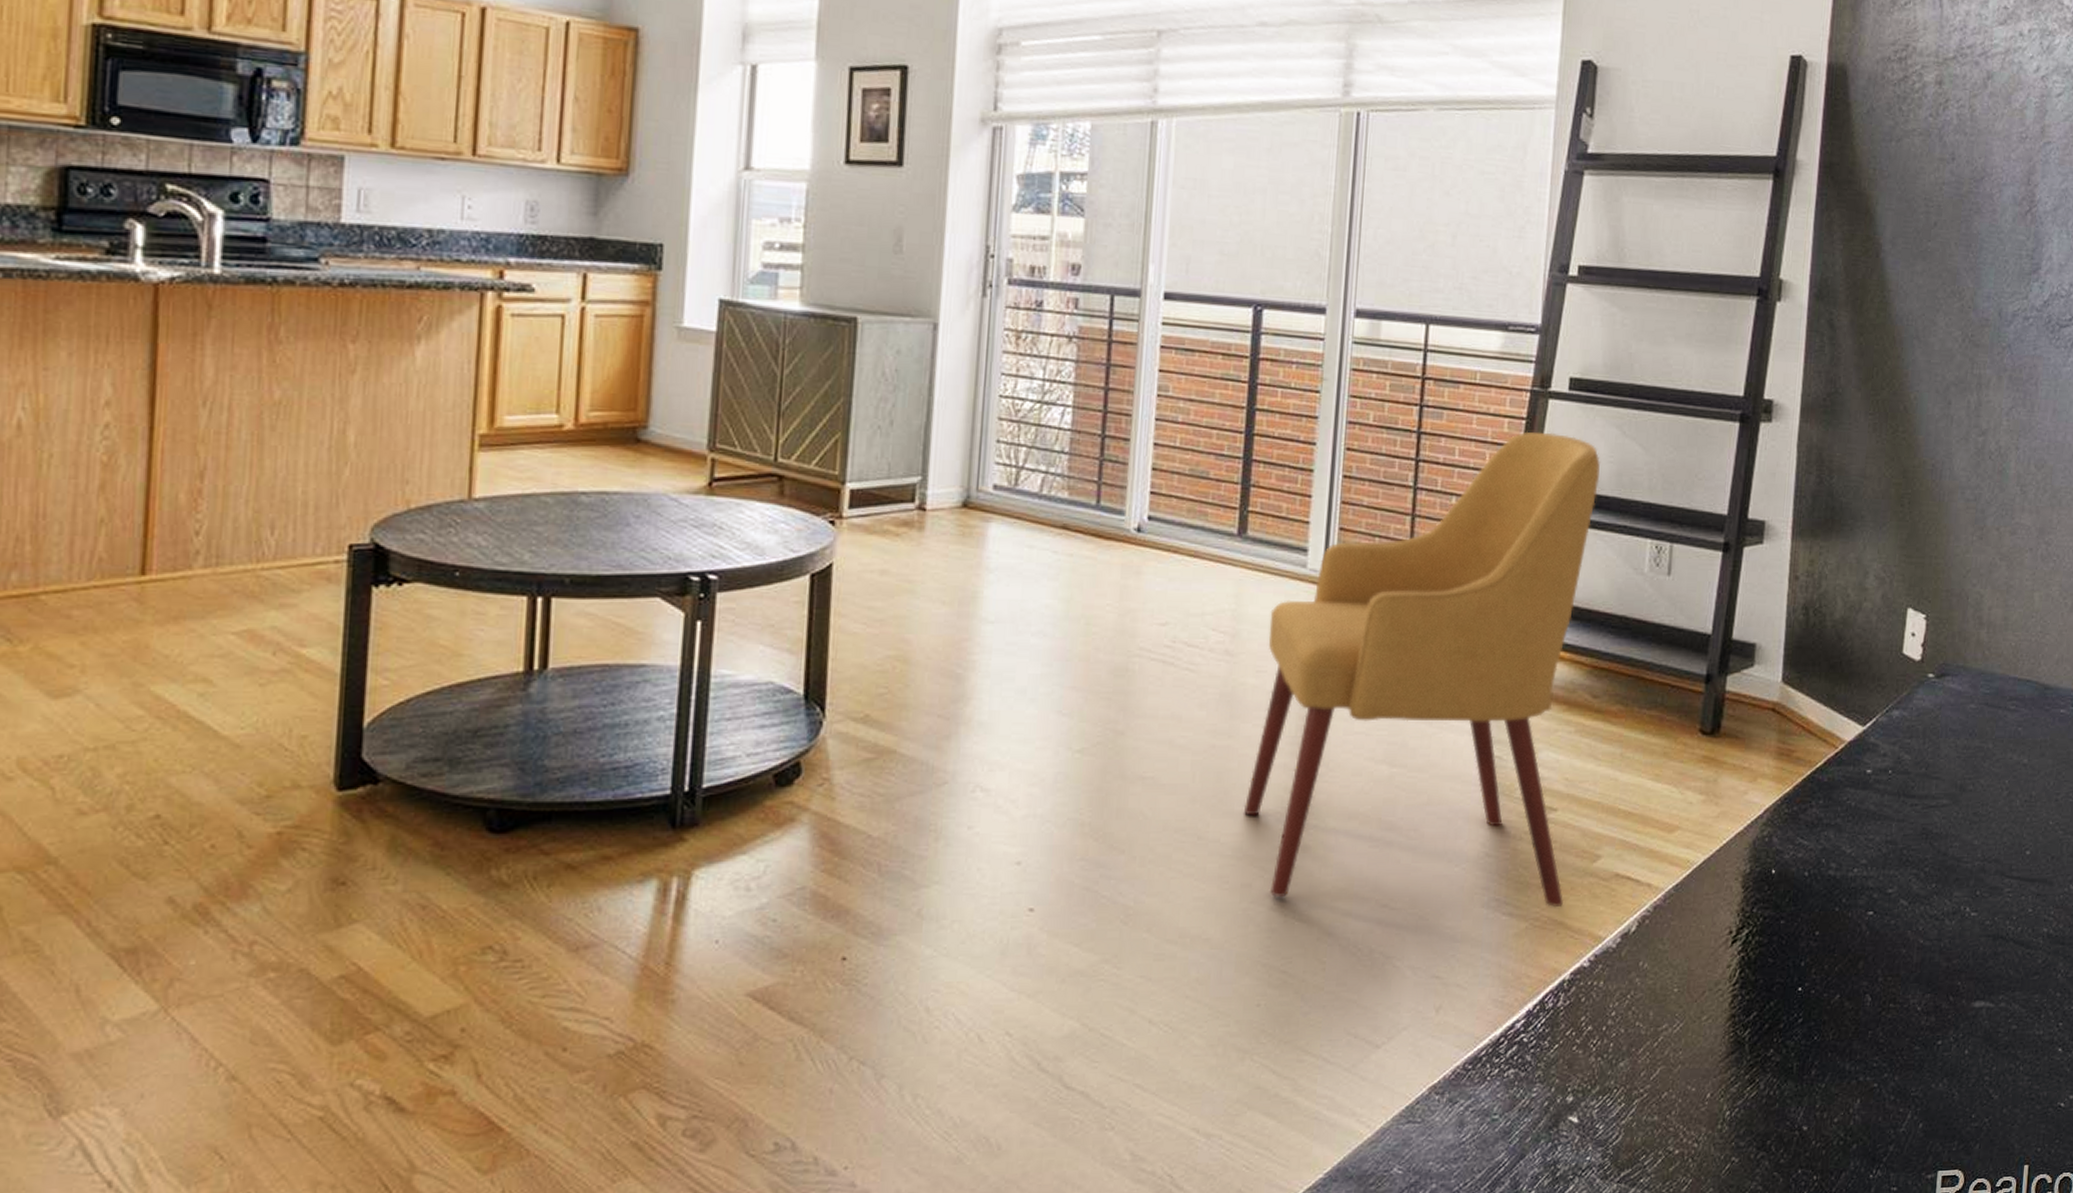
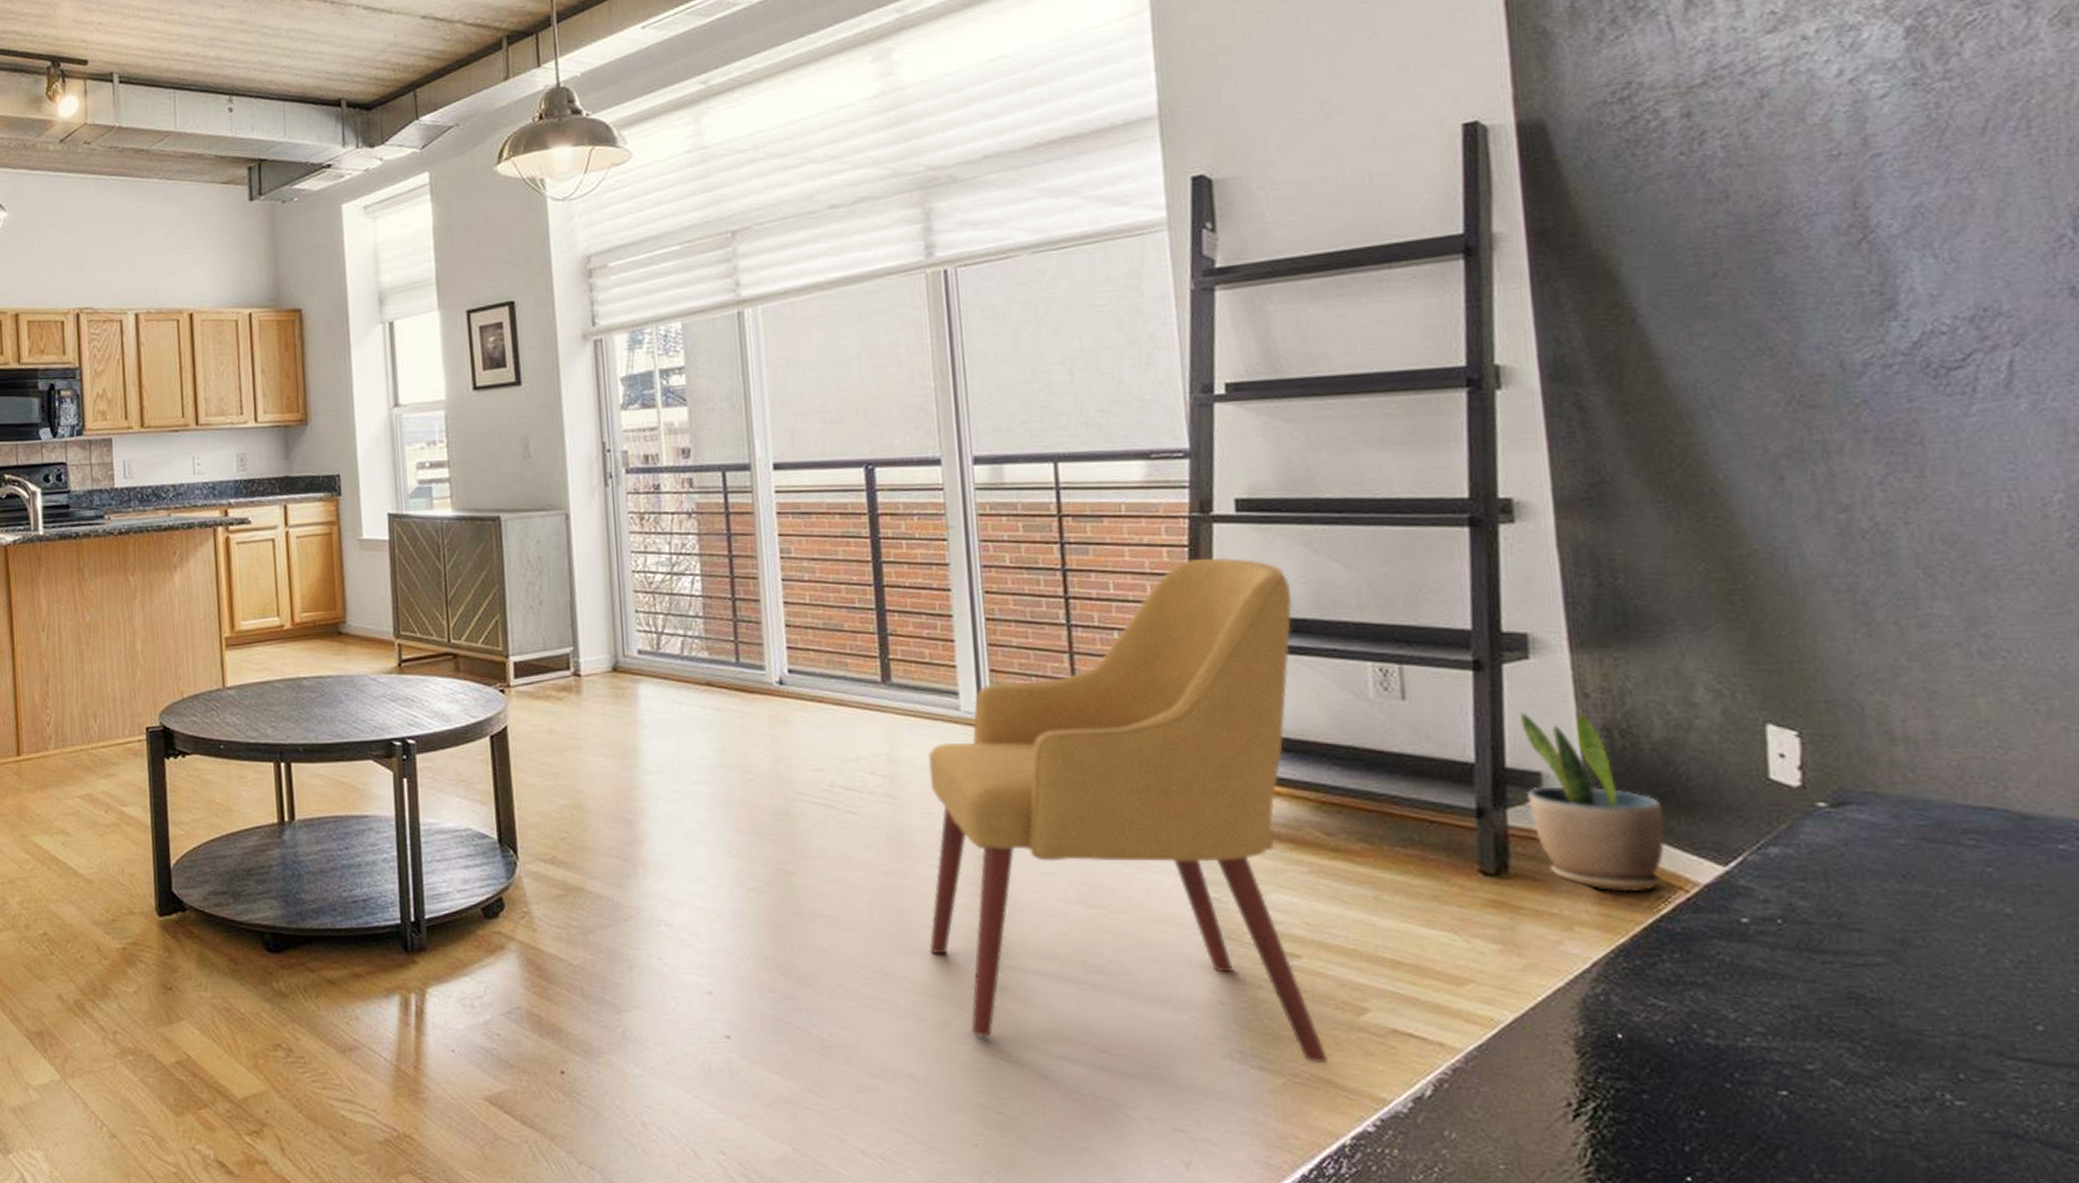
potted plant: none [1743,591,1832,749] -> present [1518,713,1666,892]

